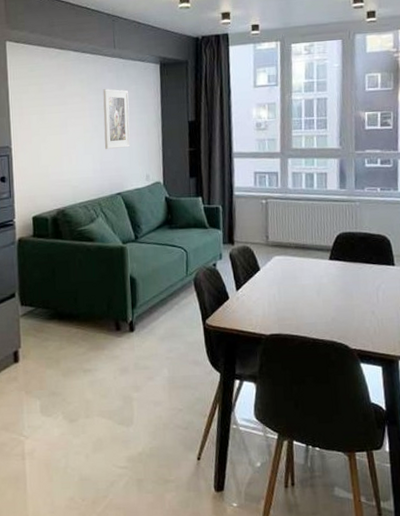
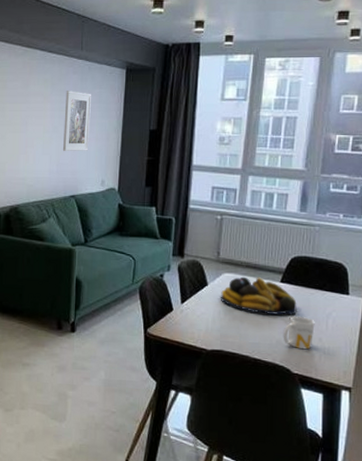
fruit bowl: none [273,257,348,293] -> present [220,276,297,315]
mug: none [337,292,367,324] -> present [283,316,315,350]

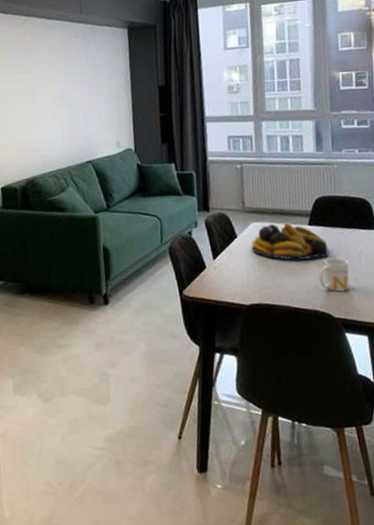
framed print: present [62,91,91,152] -> none [70,55,100,117]

